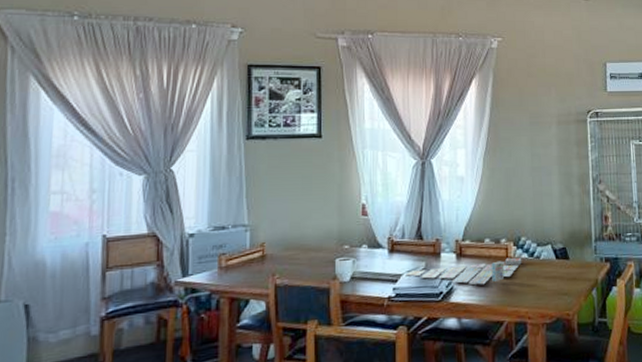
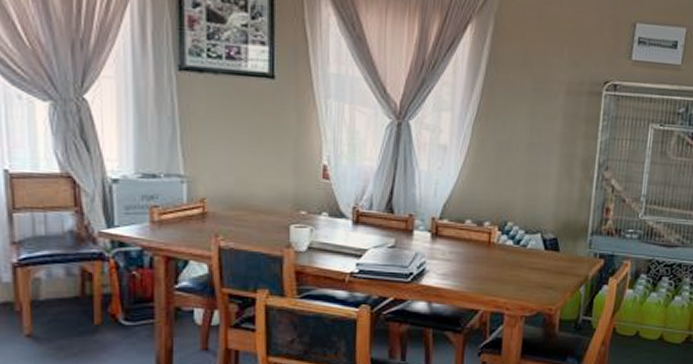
board game: present [405,257,522,285] -> none [370,243,506,270]

